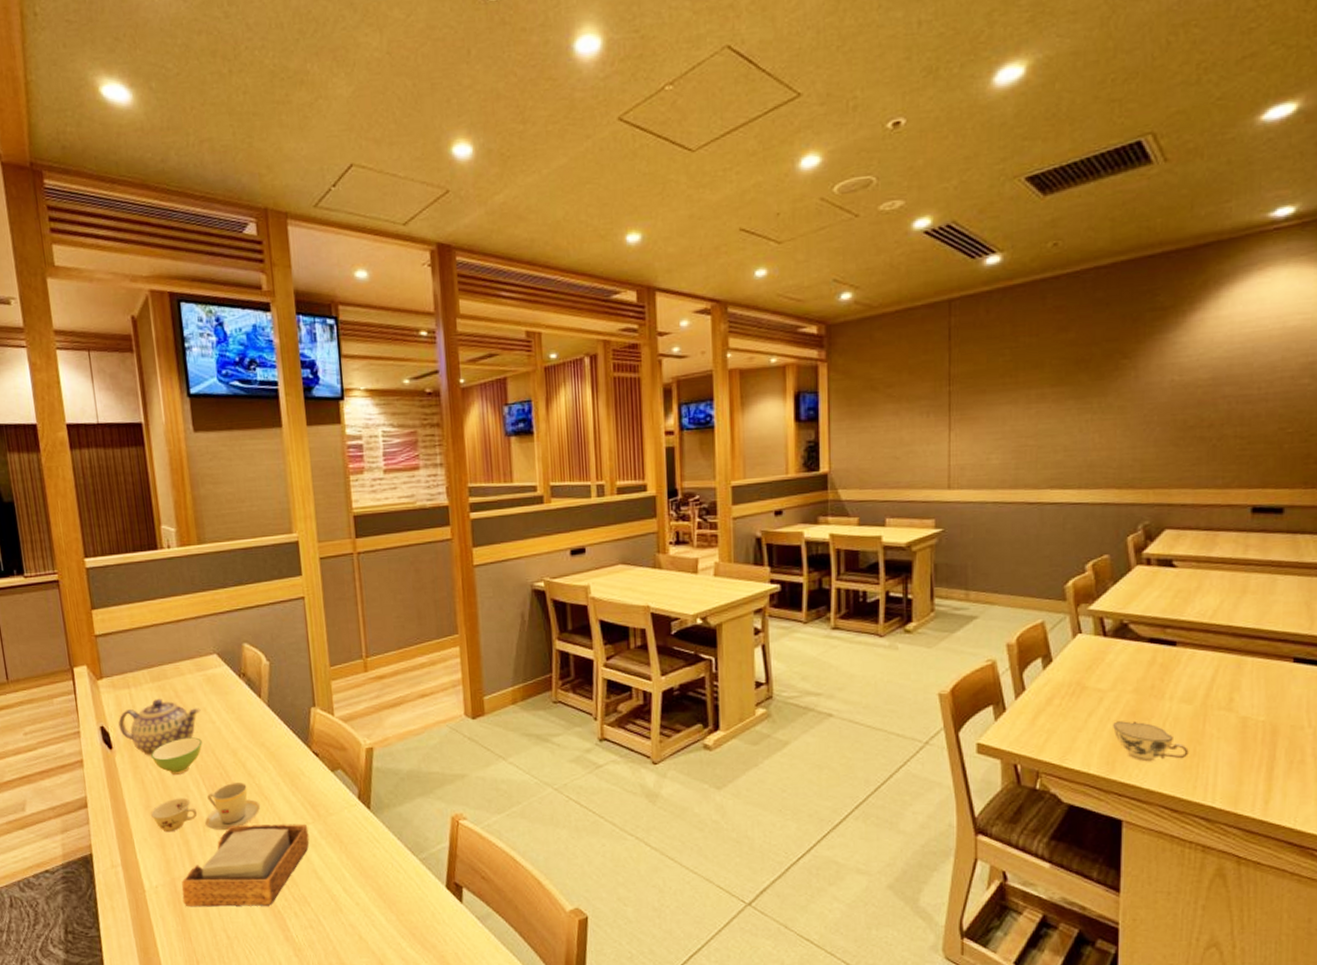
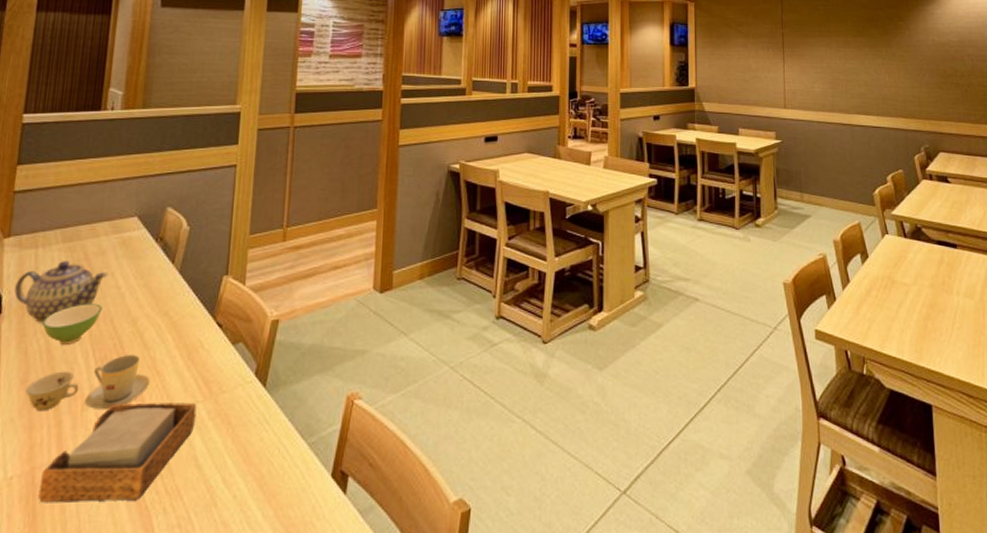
teacup: present [1113,721,1189,762] -> none [918,312,976,350]

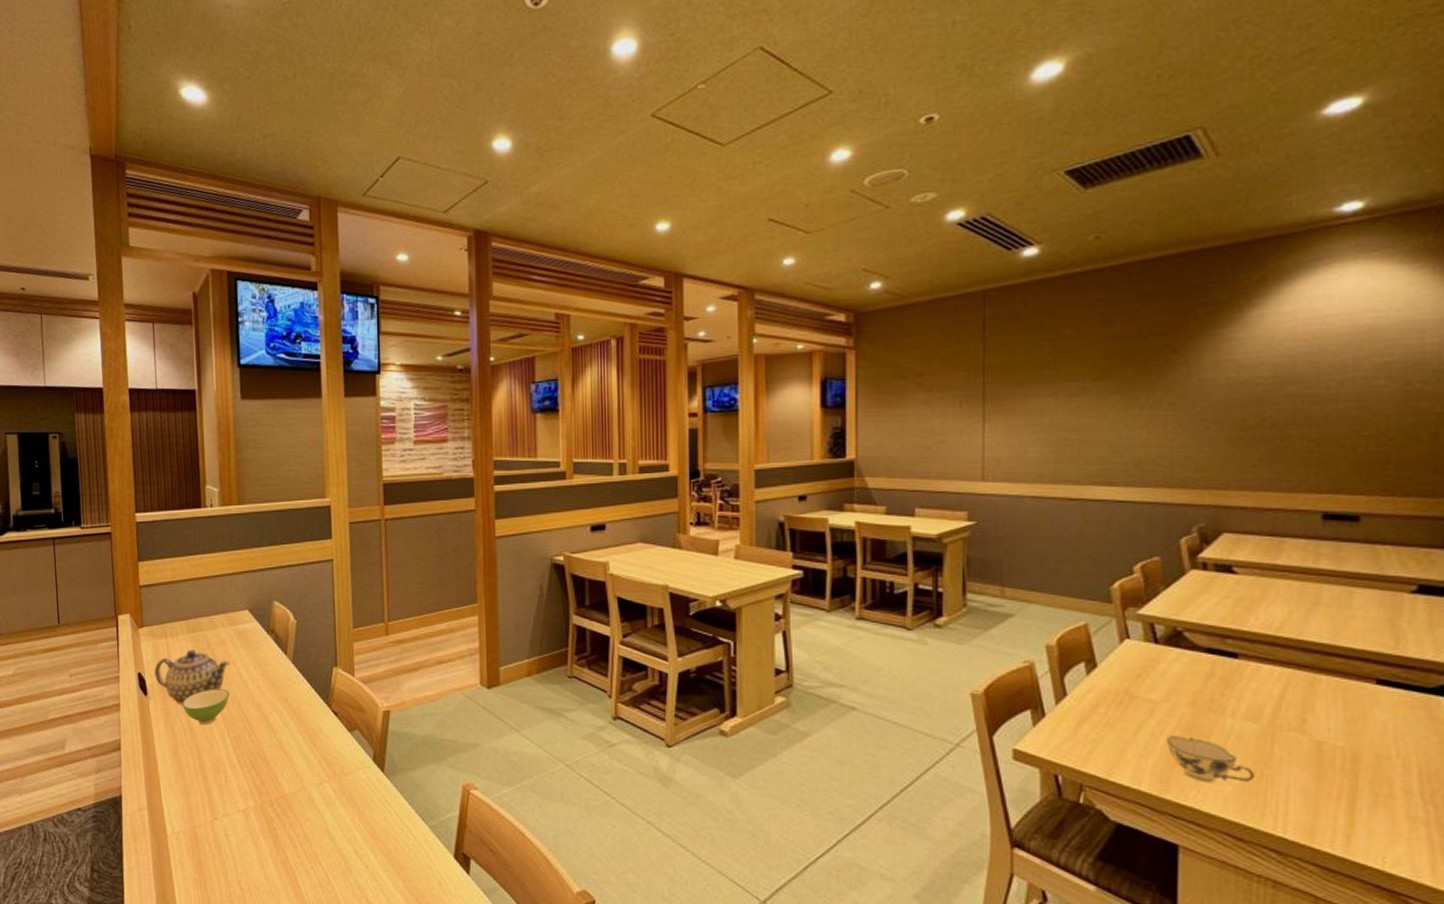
teacup: present [25,371,79,412] -> none [177,747,221,780]
napkin holder: present [38,402,197,503] -> none [201,778,324,861]
teacup: present [85,354,151,410] -> none [227,735,280,783]
teacup: none [918,312,976,350] -> present [1166,736,1255,783]

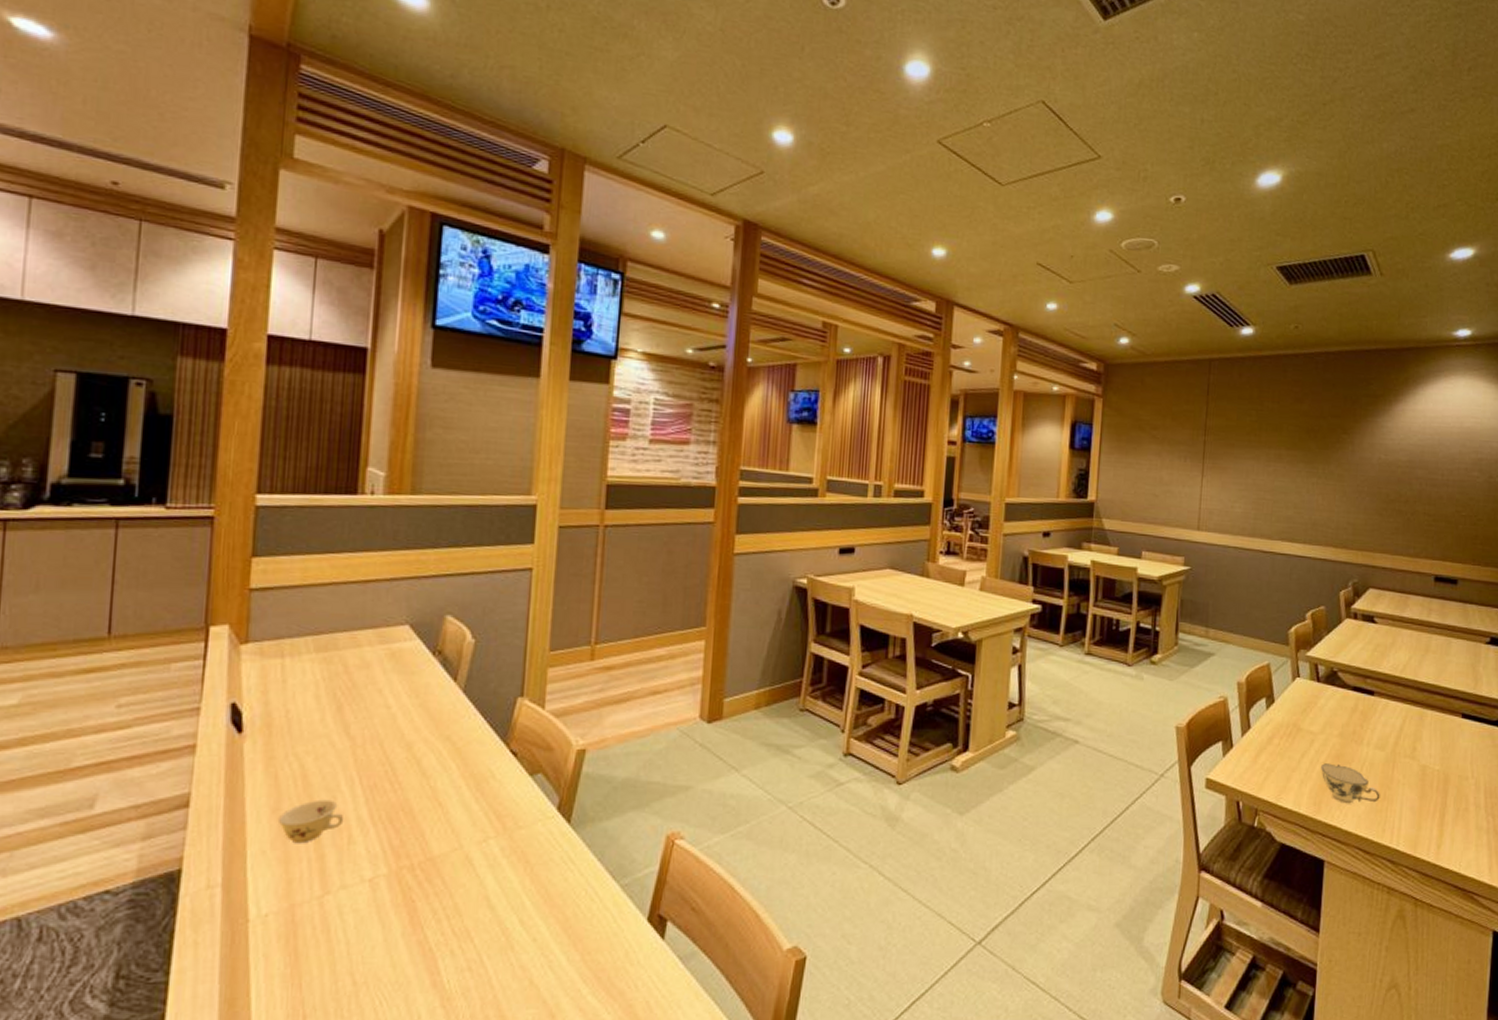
teapot: present [154,650,230,704] -> none [258,674,375,745]
teacup: none [177,747,221,780] -> present [277,799,344,844]
bowl: present [182,689,230,724] -> none [295,724,369,770]

